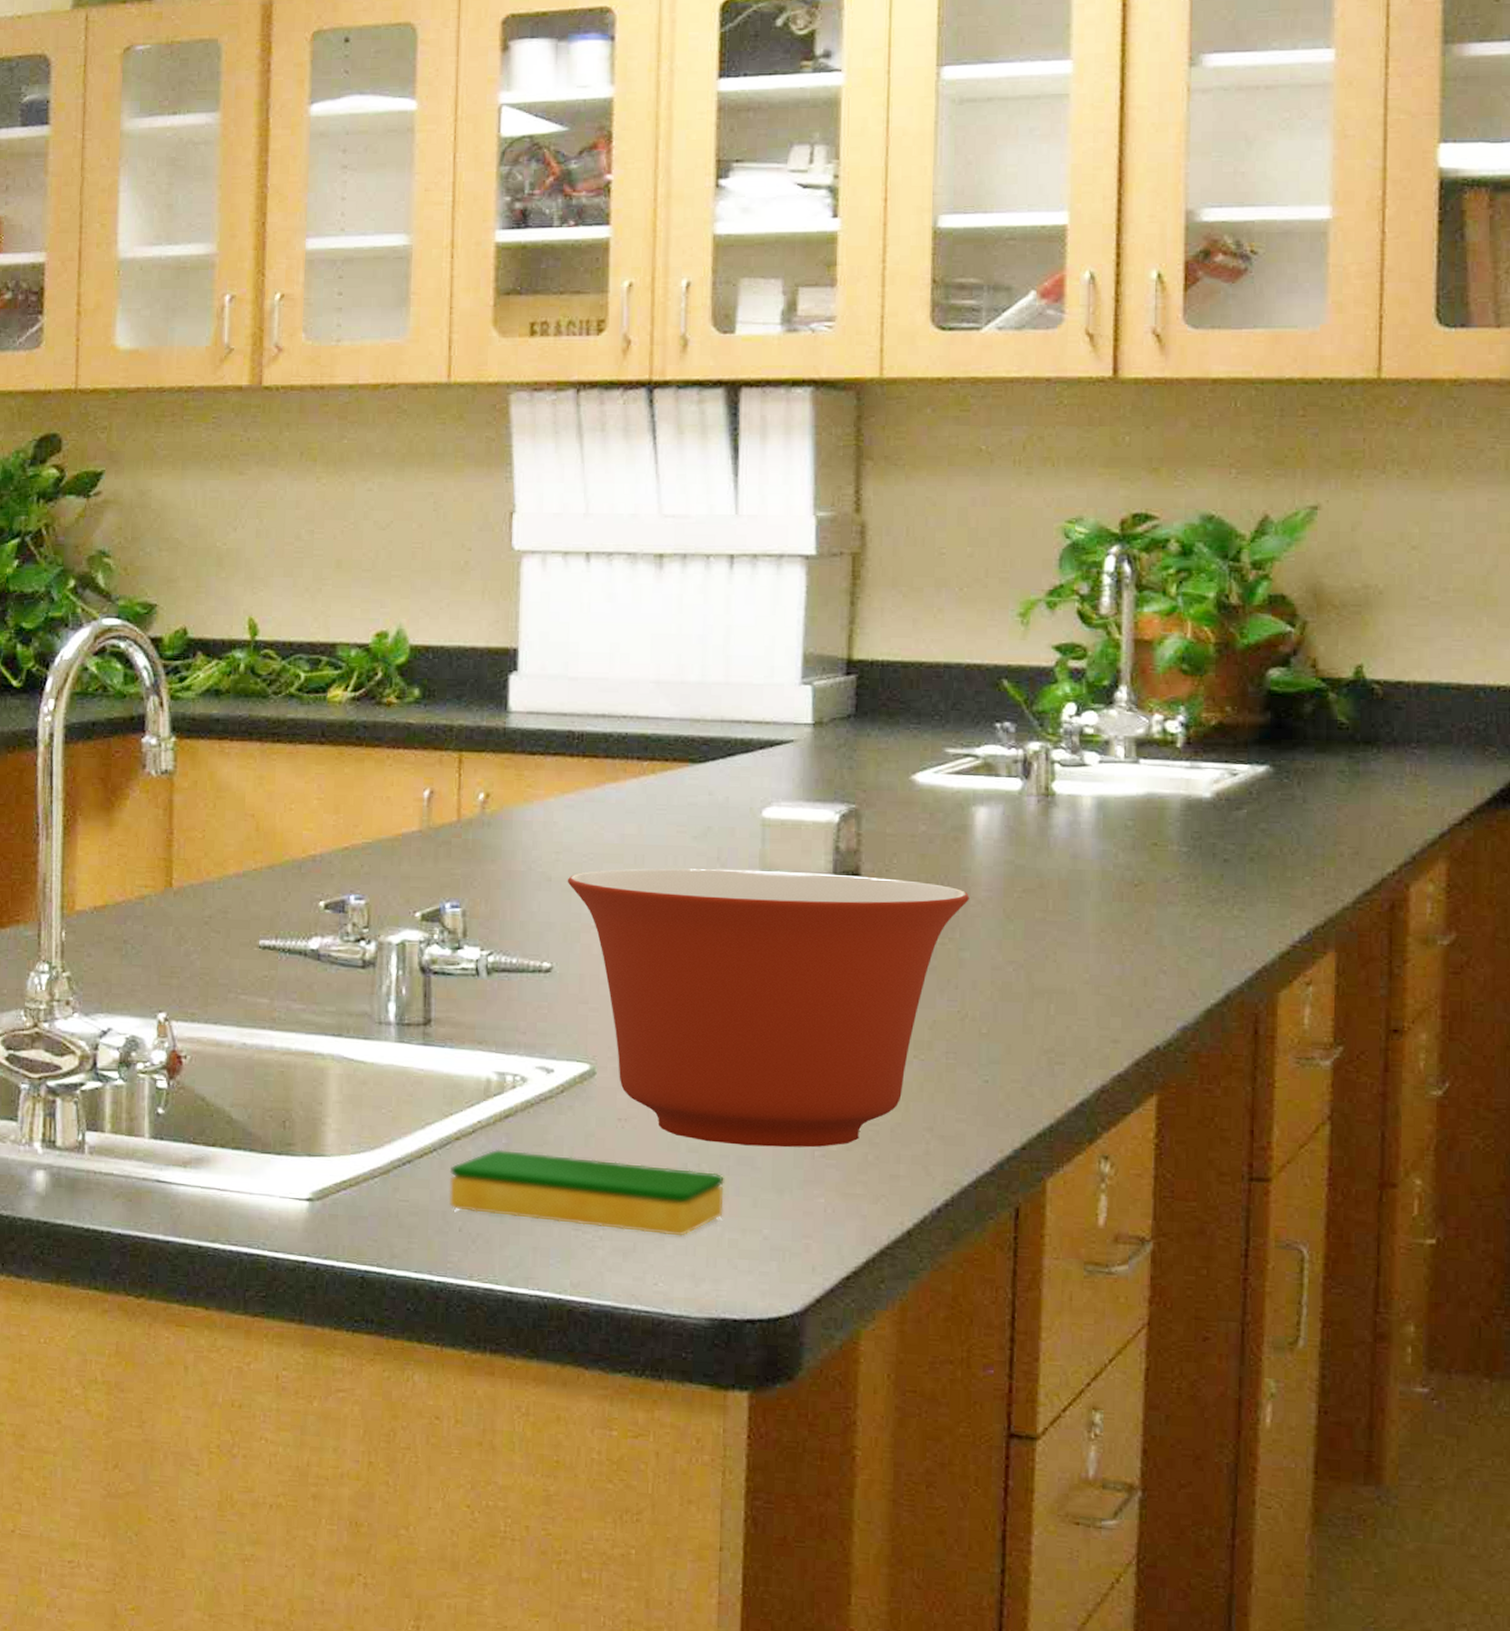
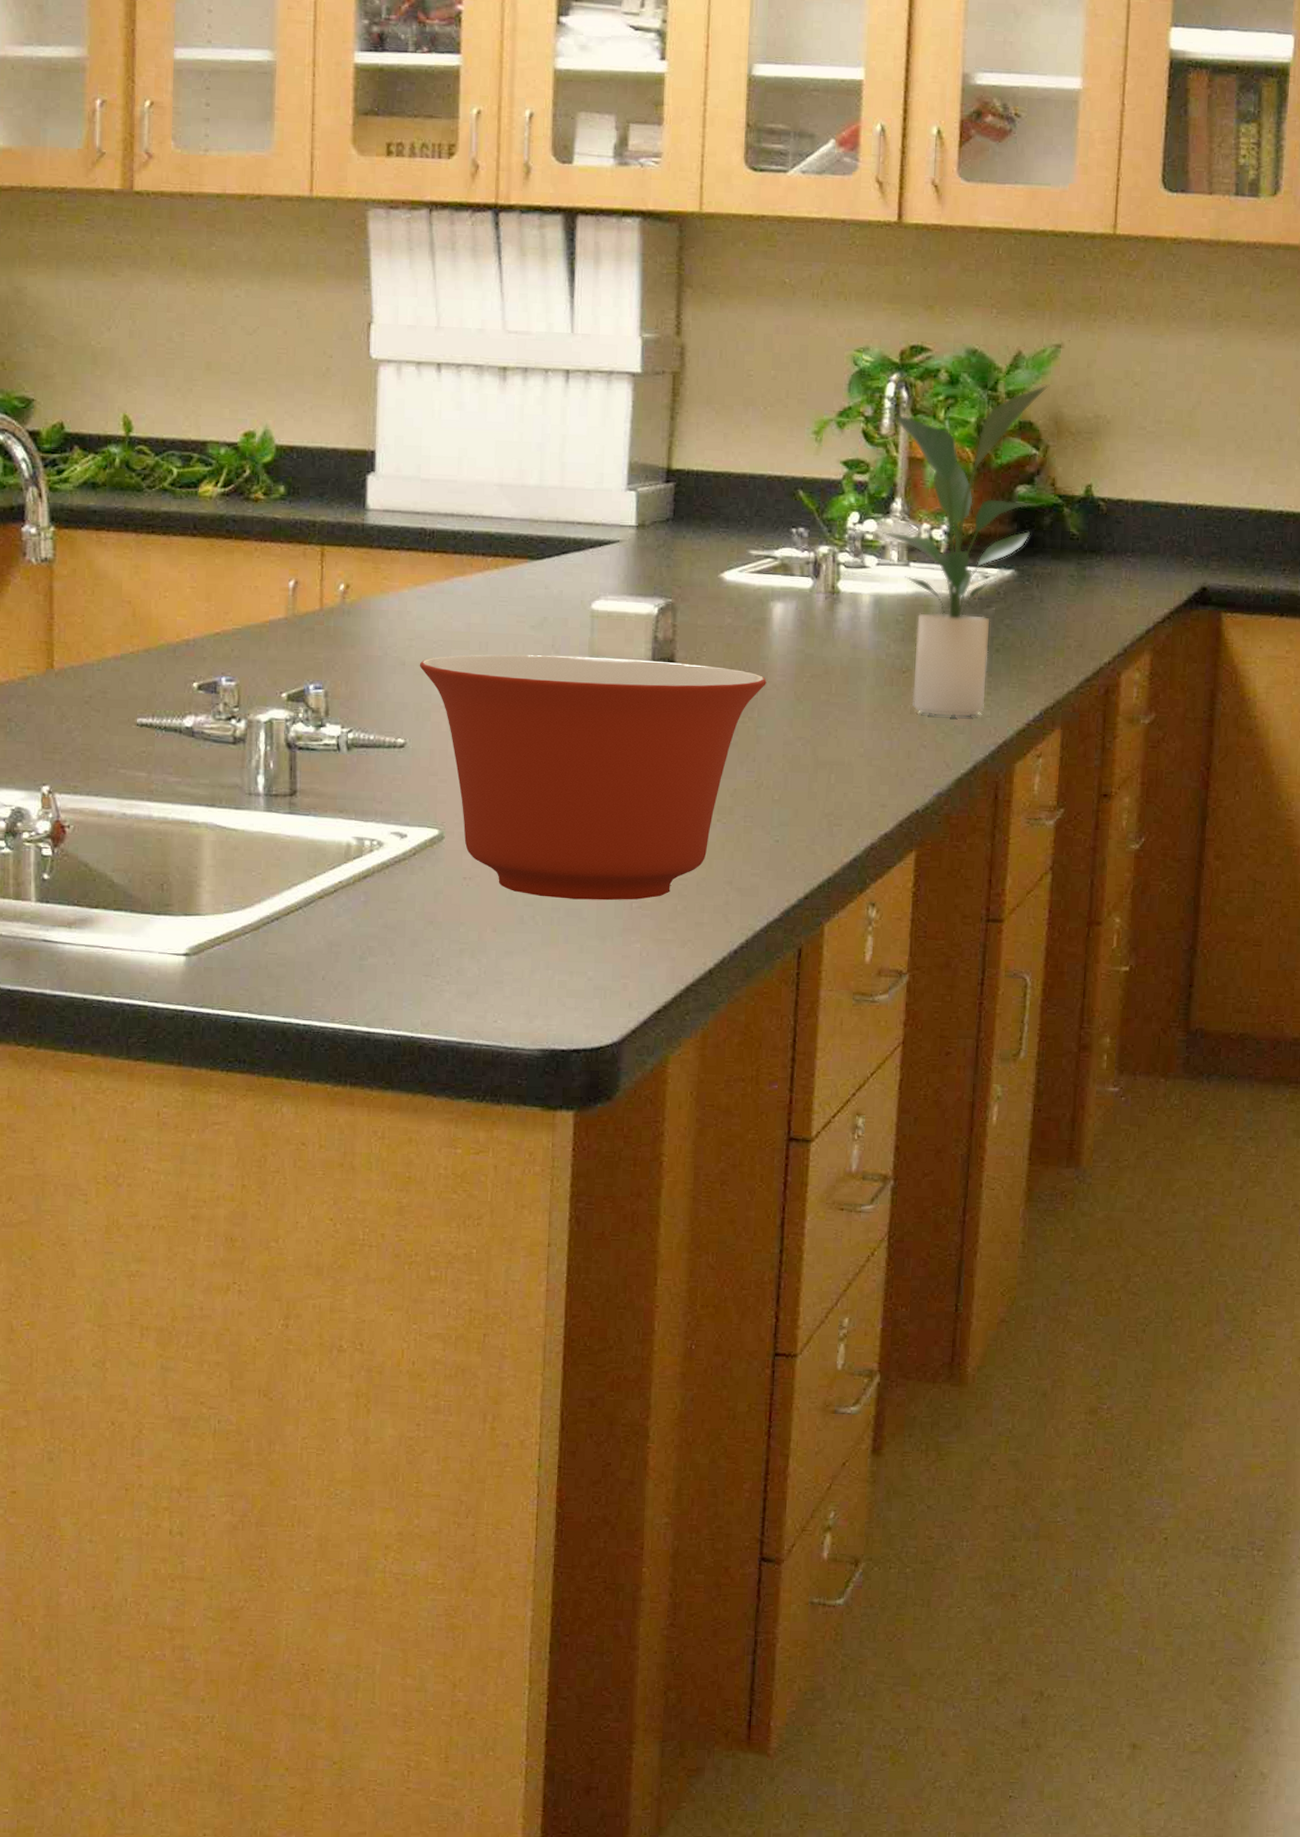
dish sponge: present [449,1149,724,1237] -> none [314,906,555,979]
potted plant: none [1104,553,1305,937] -> present [882,385,1049,717]

